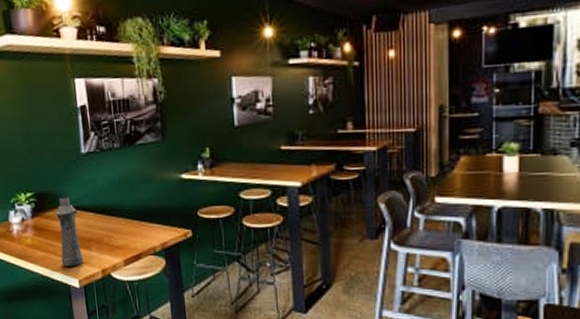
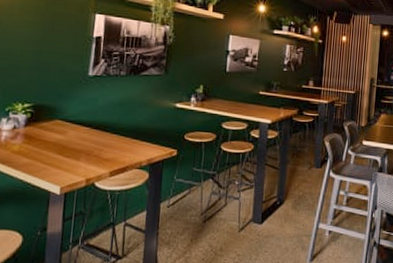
bottle: present [54,197,84,268] -> none [46,111,74,175]

